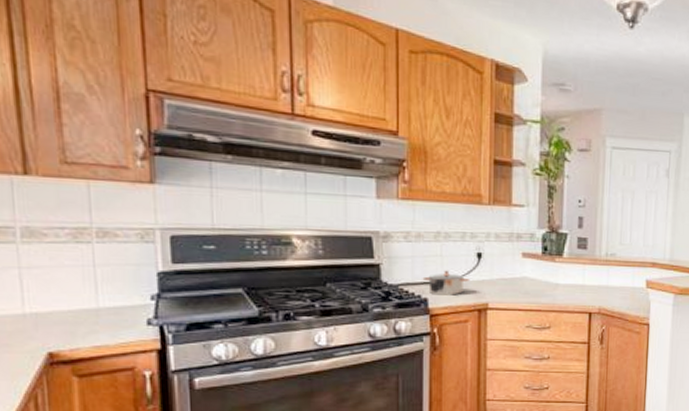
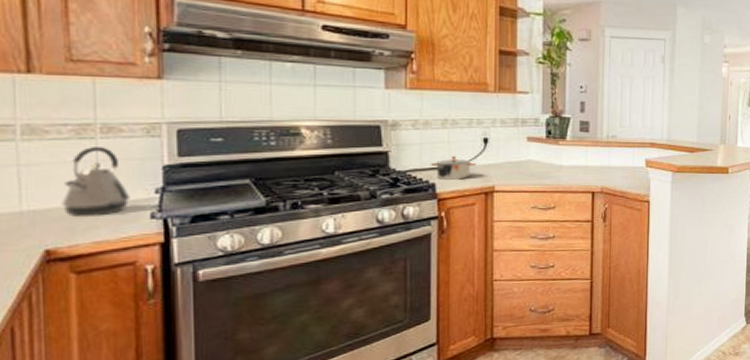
kettle: none [62,251,128,321] -> present [61,147,131,217]

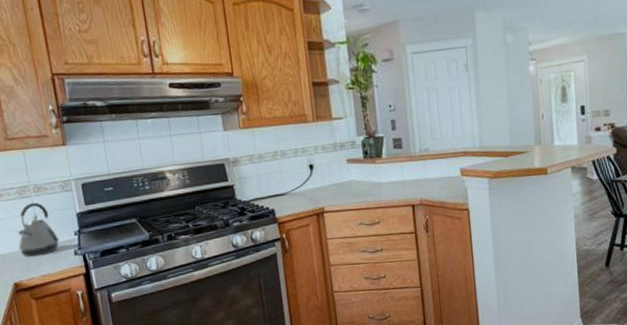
cooking pot: present [430,155,477,180] -> none [268,183,307,206]

